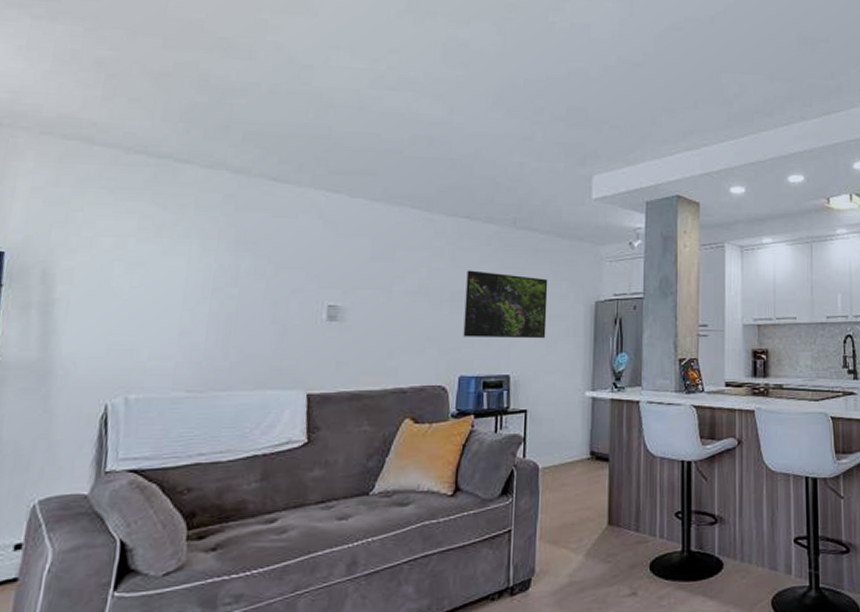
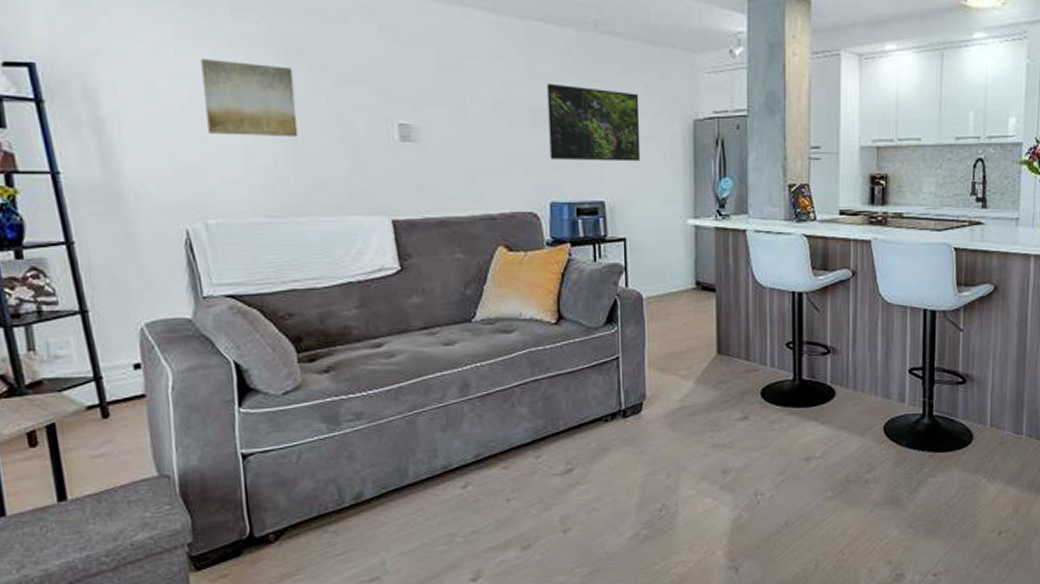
wall art: none [150,249,240,318] -> present [201,59,299,138]

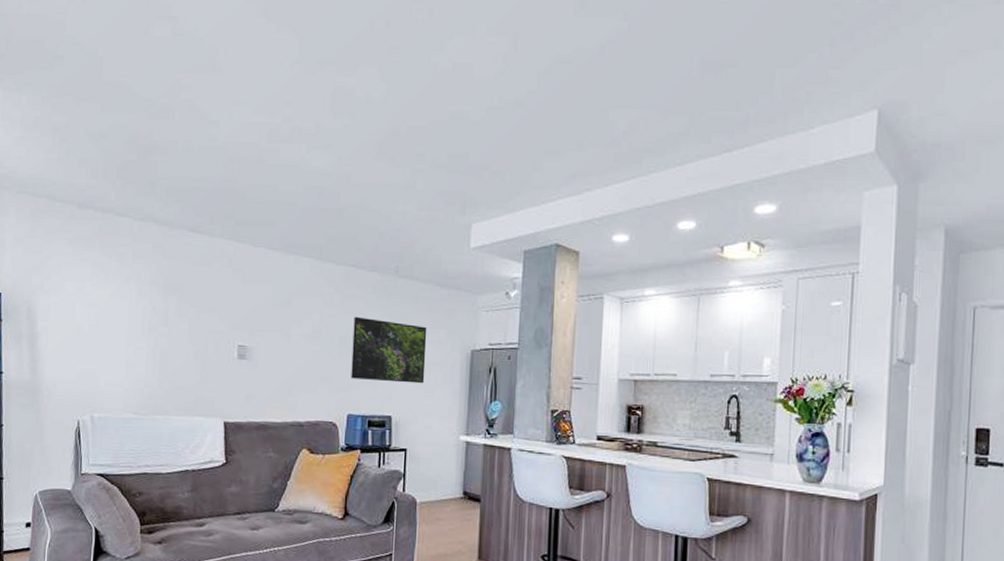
wall art: present [201,59,299,138] -> none [104,292,168,353]

